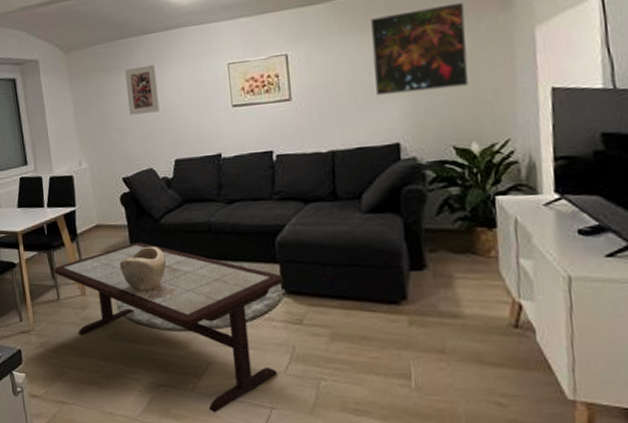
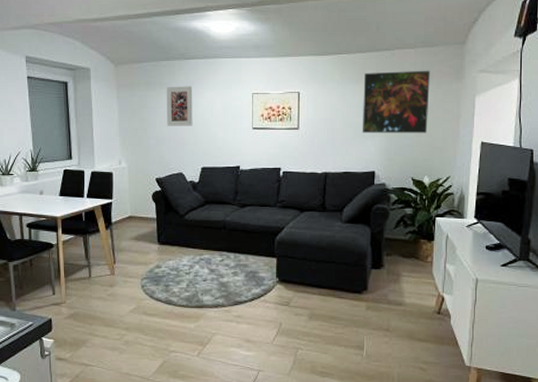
coffee table: present [54,242,284,413] -> none [88,233,278,374]
decorative bowl: present [119,246,166,291] -> none [146,237,186,274]

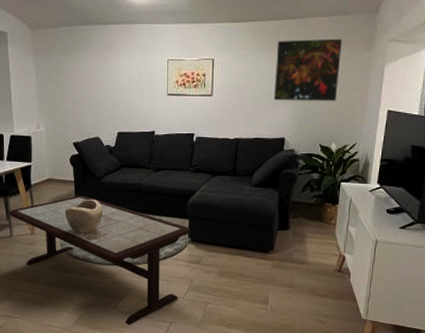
coffee table: none [88,233,278,374] -> present [9,195,191,326]
decorative bowl: none [146,237,186,274] -> present [65,199,102,234]
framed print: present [166,86,193,126] -> none [82,51,109,92]

